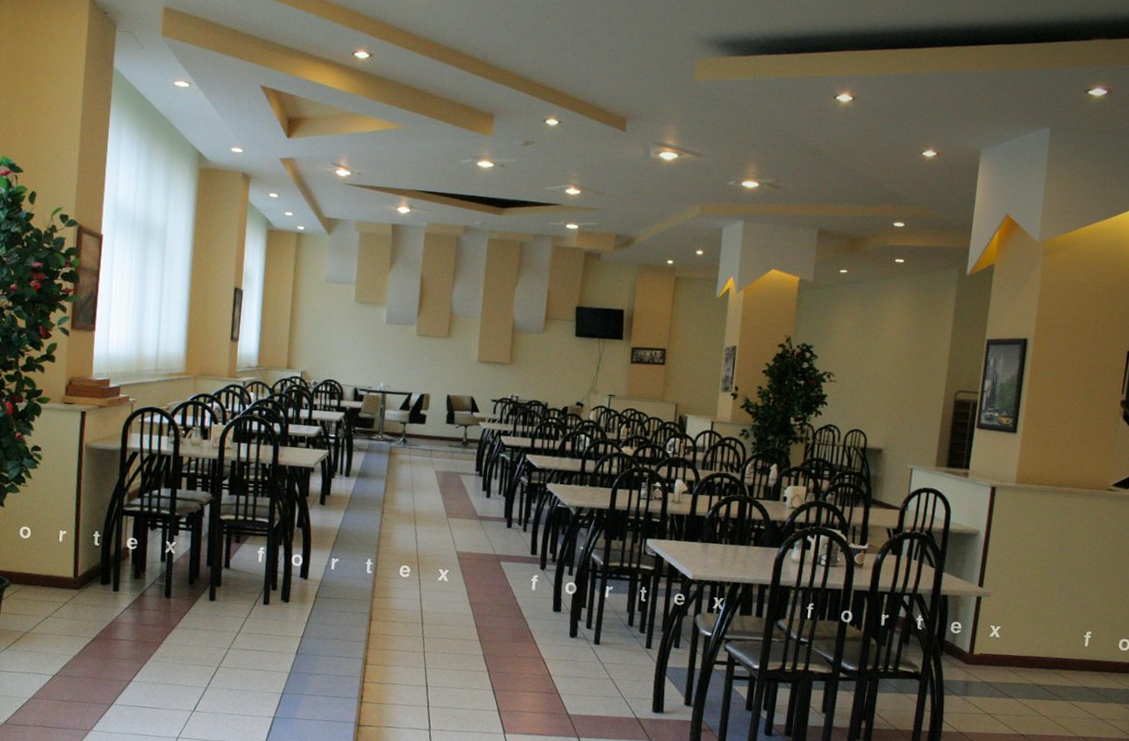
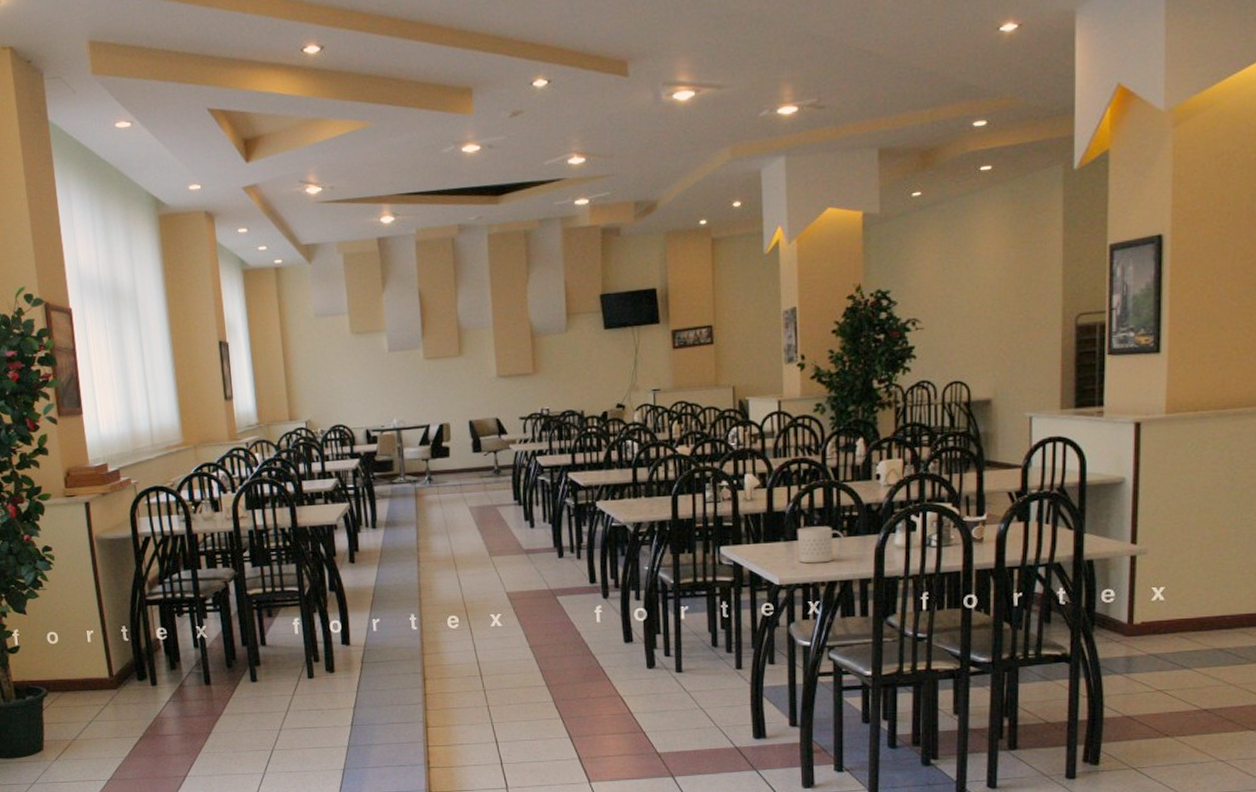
mug: none [711,532,751,566] -> present [797,526,844,564]

